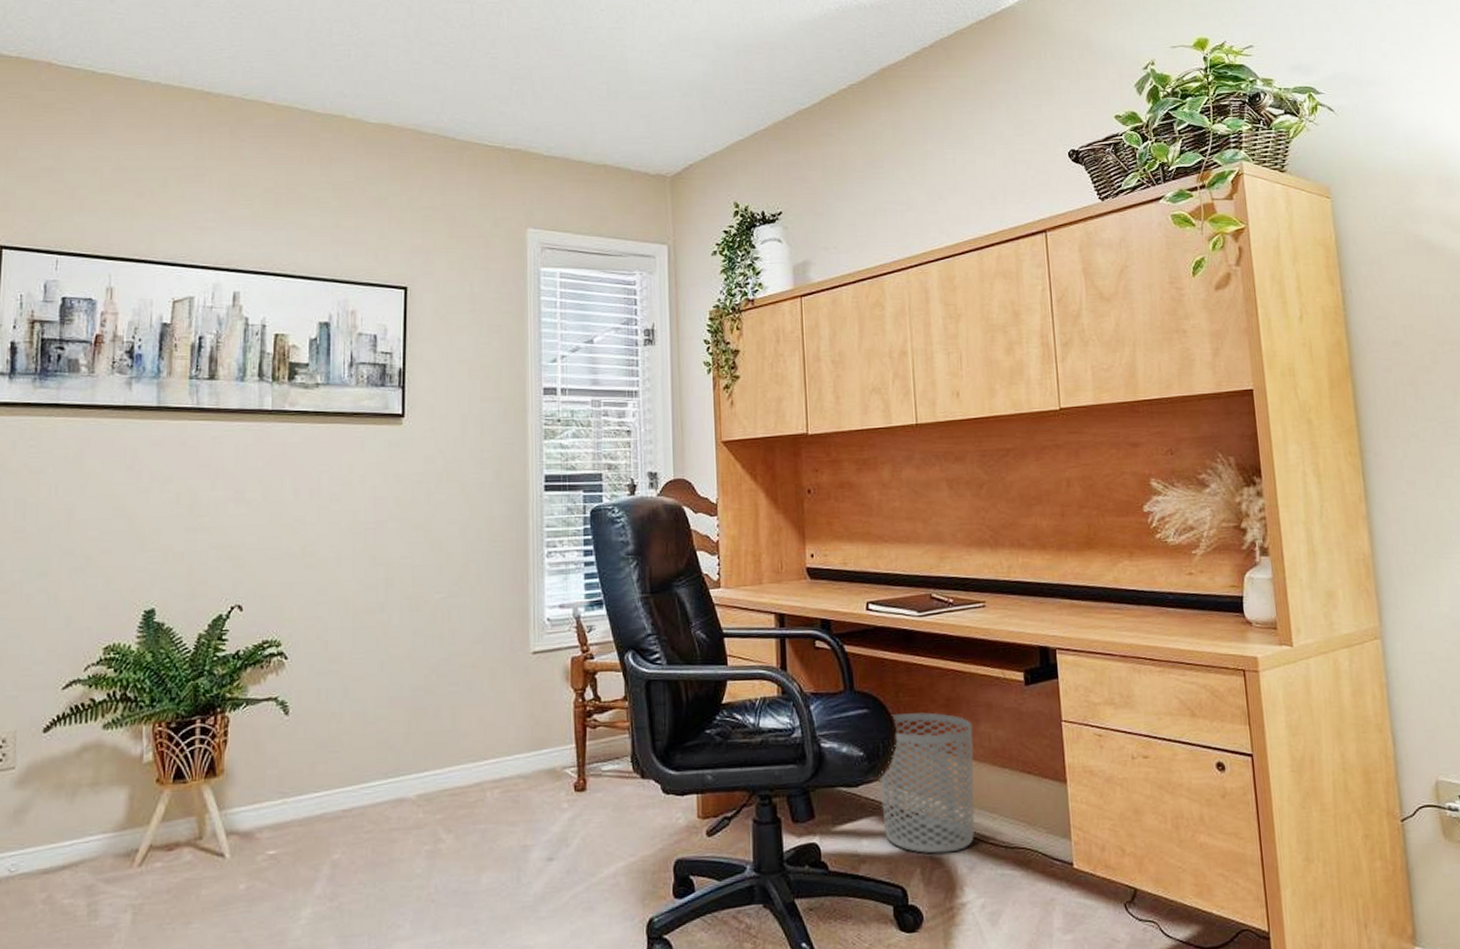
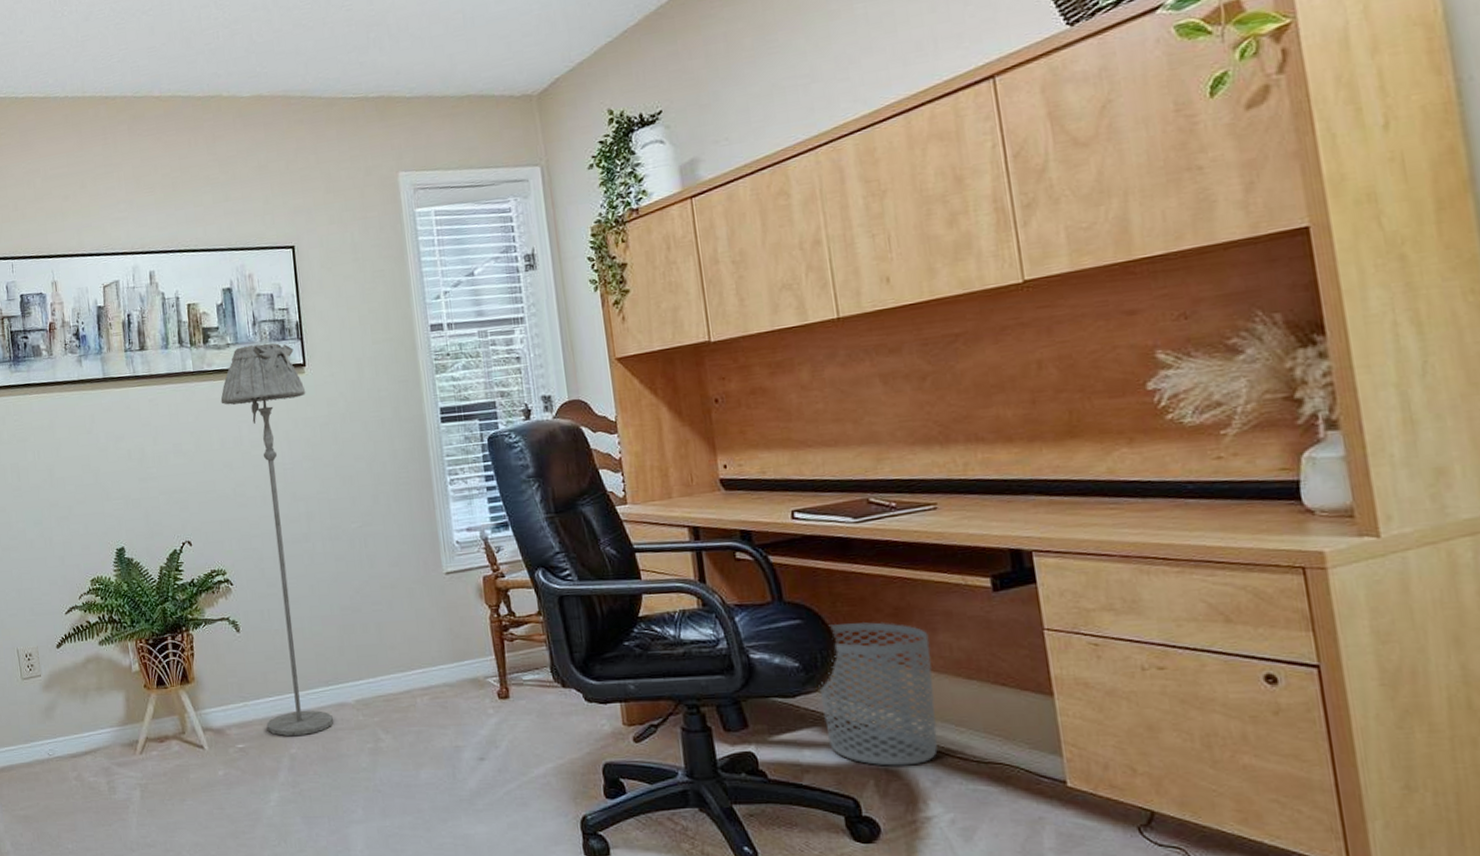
floor lamp: none [300,387,401,839] -> present [220,342,334,736]

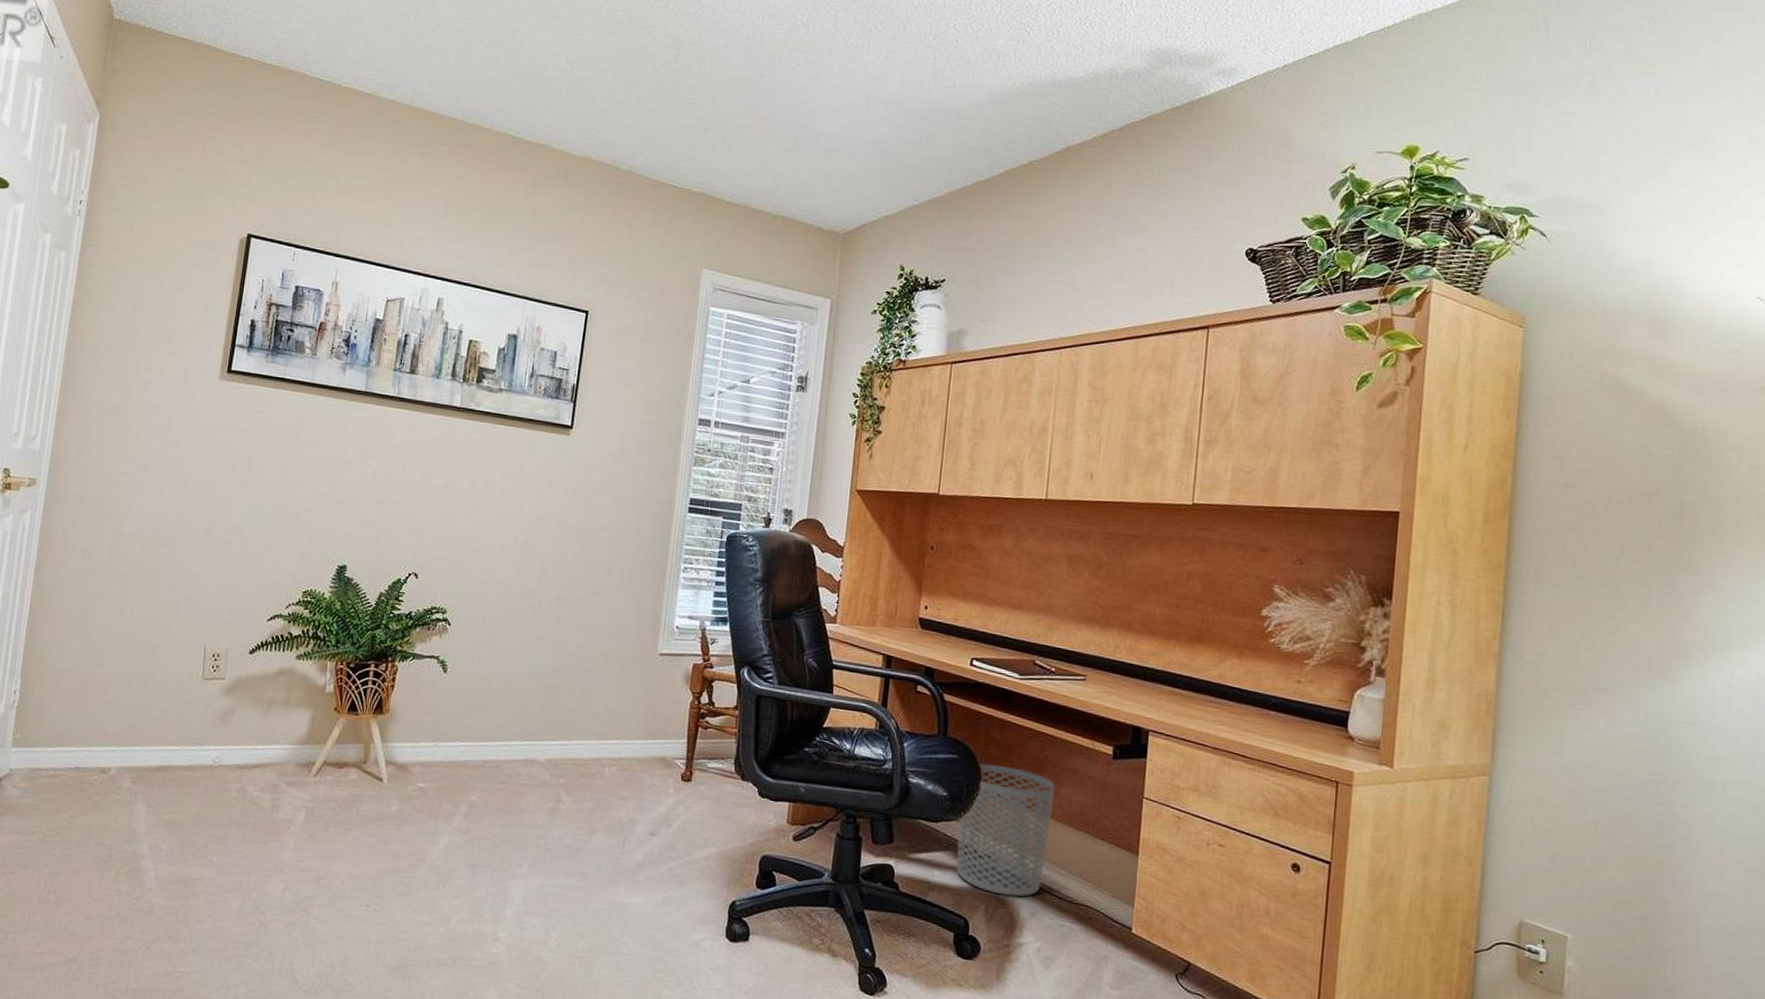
floor lamp: present [220,342,334,736] -> none [451,395,567,785]

